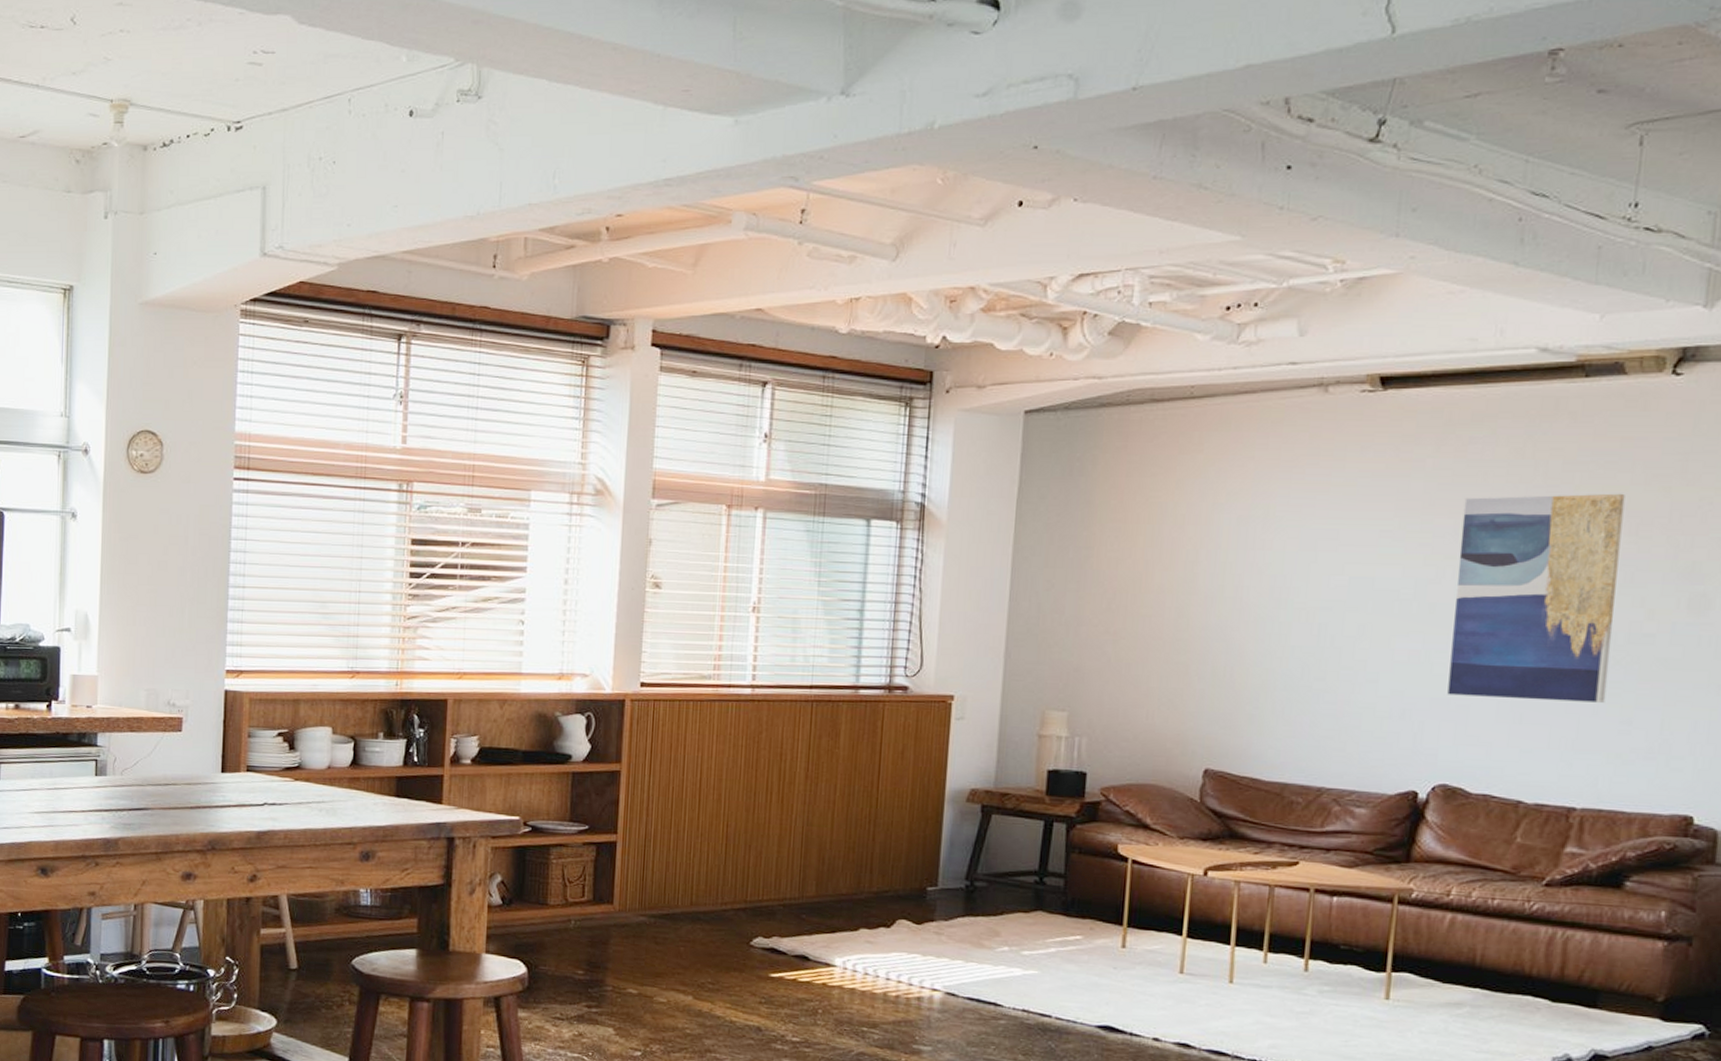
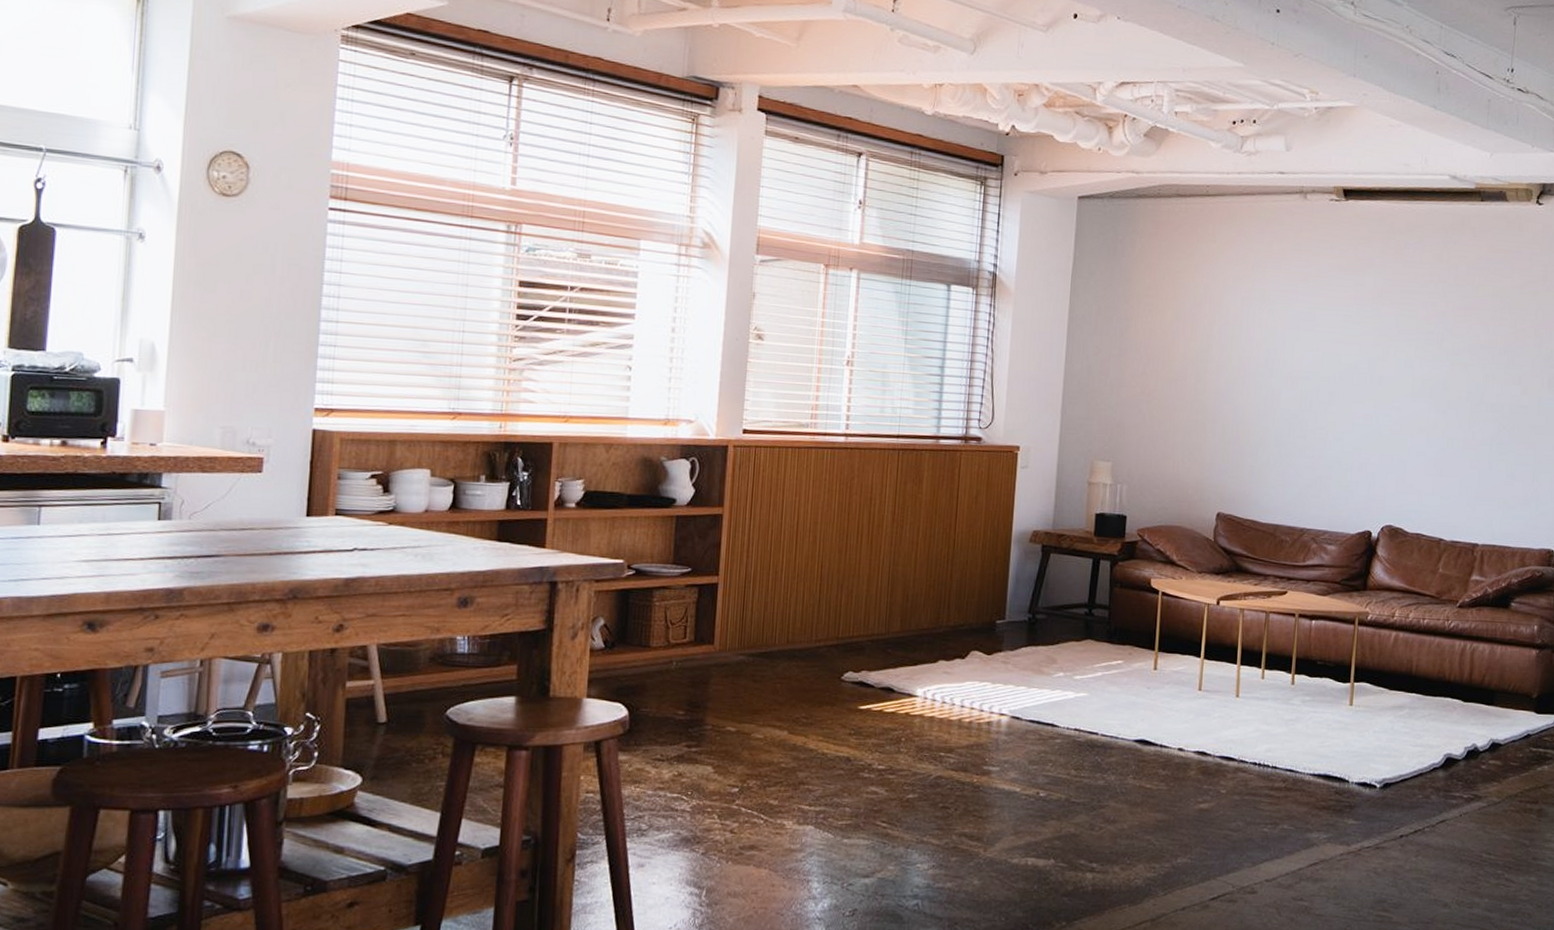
wall art: present [1447,493,1625,703] -> none [1391,292,1508,460]

